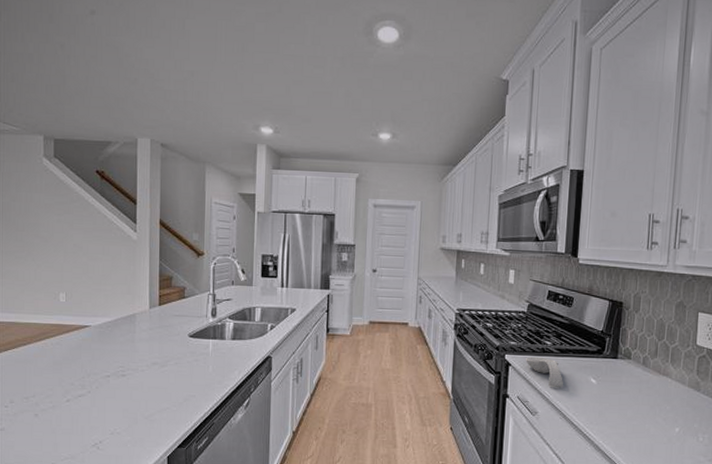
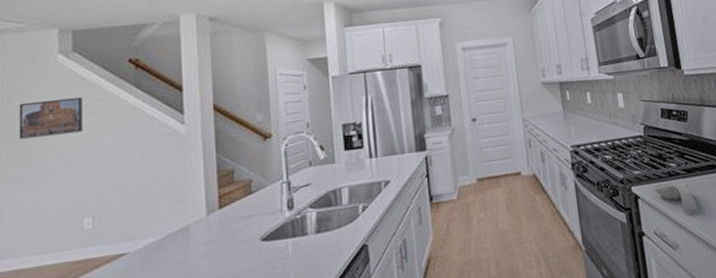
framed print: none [14,193,60,225] -> present [18,96,82,139]

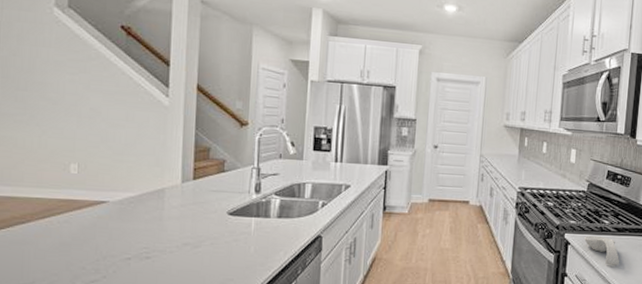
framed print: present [18,96,82,139] -> none [13,47,75,86]

